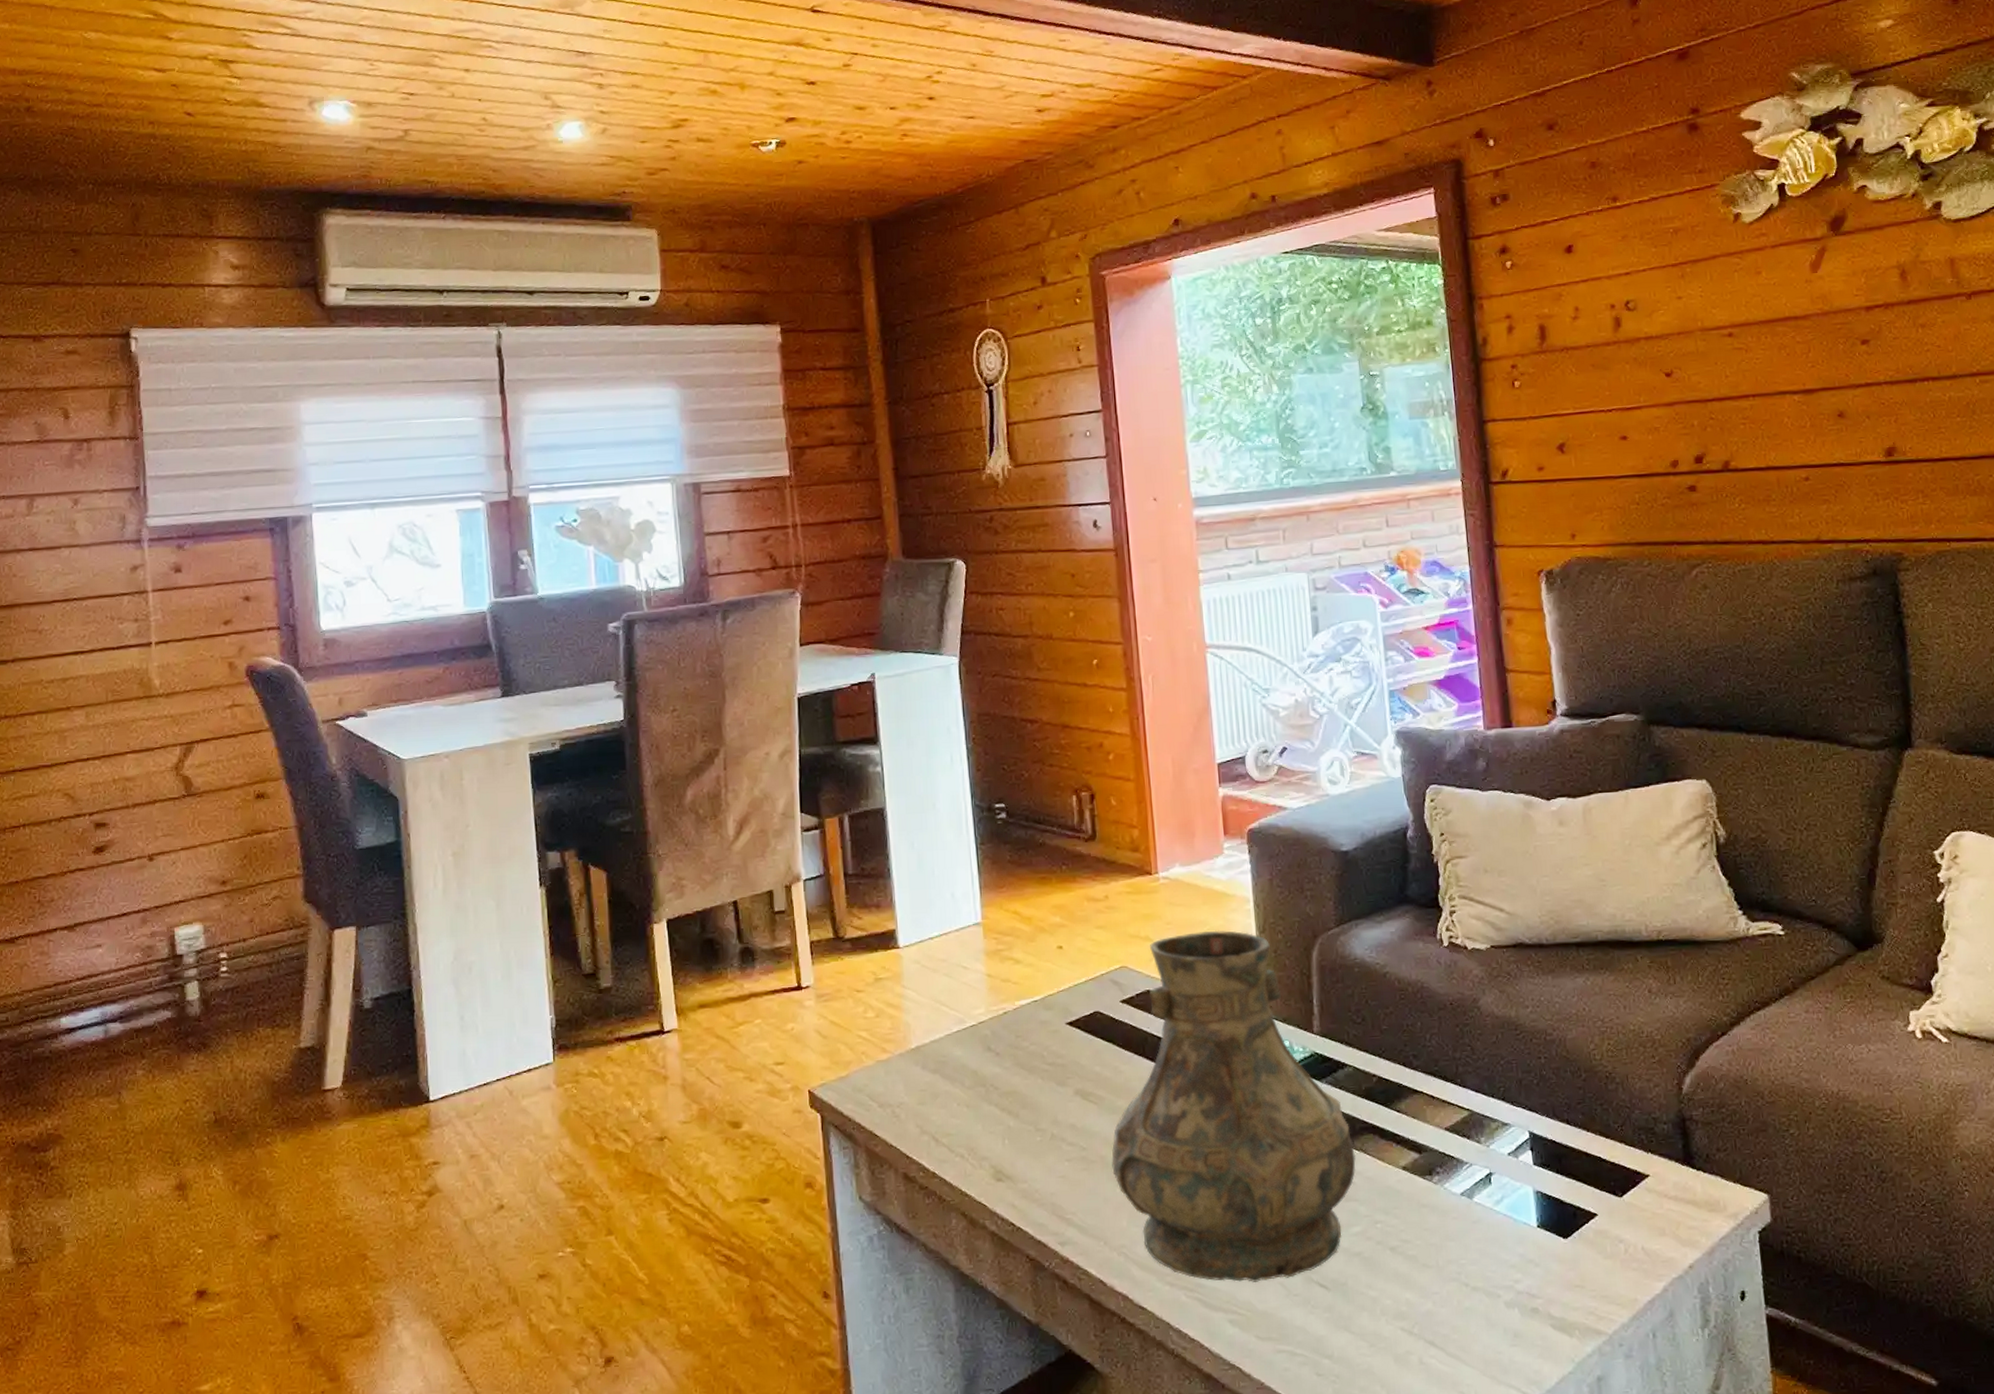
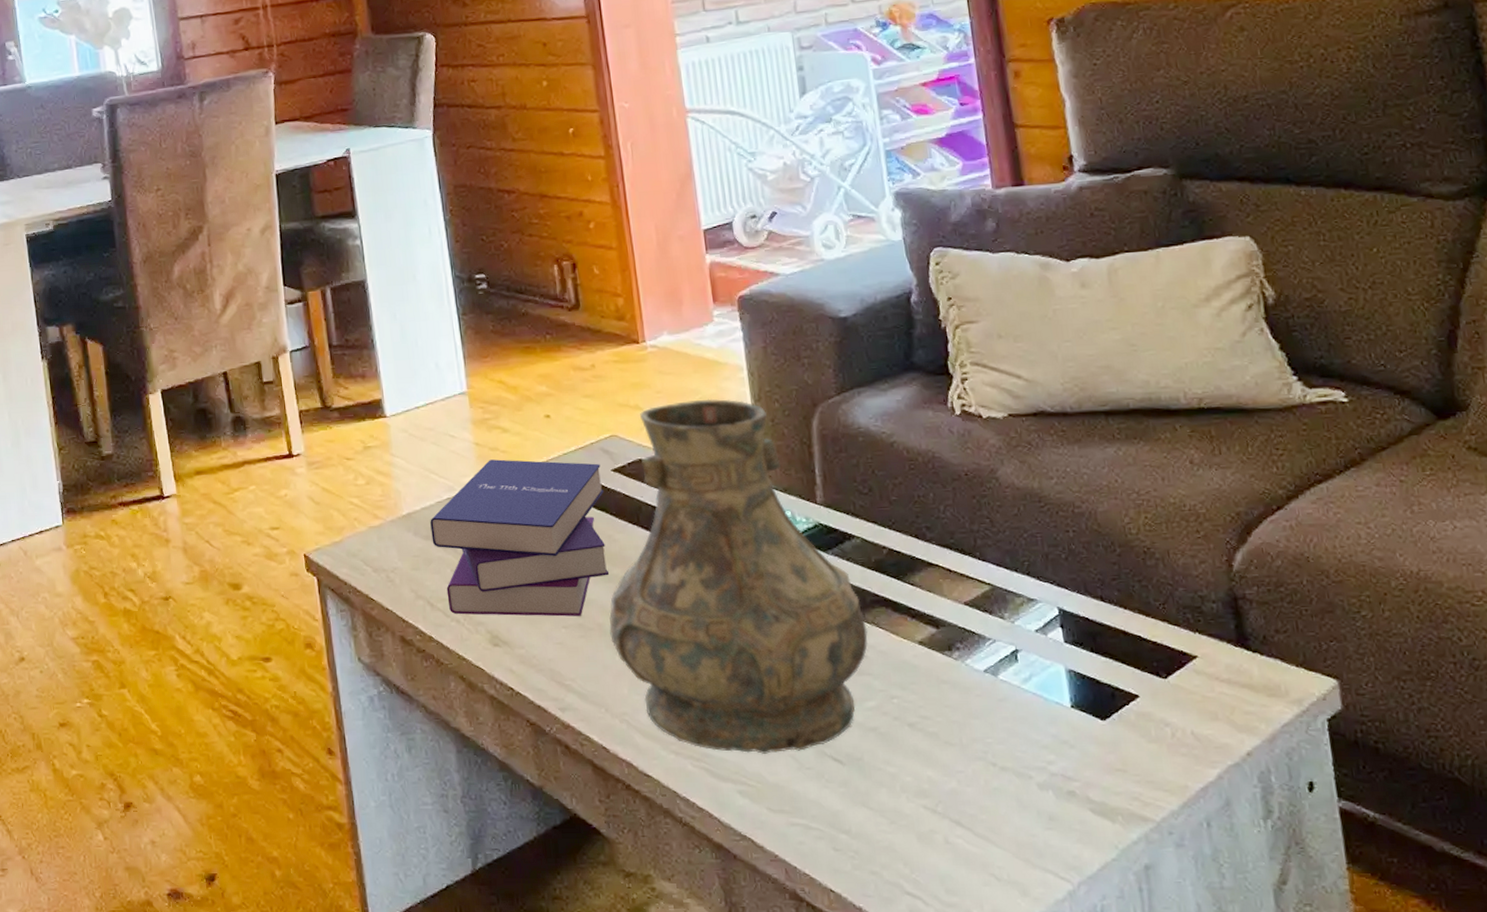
book: none [939,991,1113,1150] -> present [430,459,609,617]

